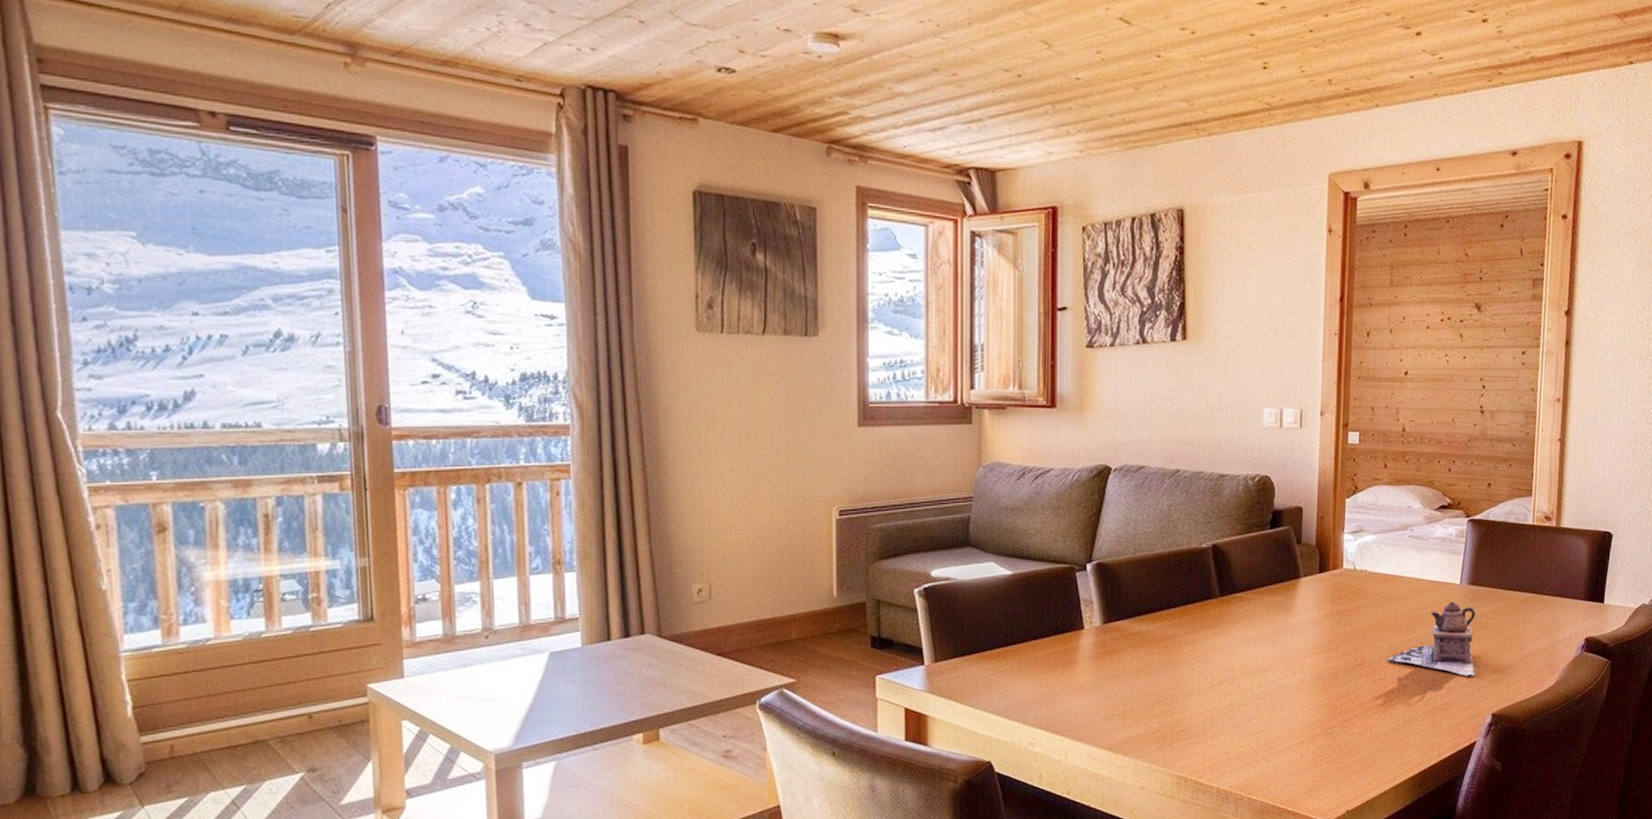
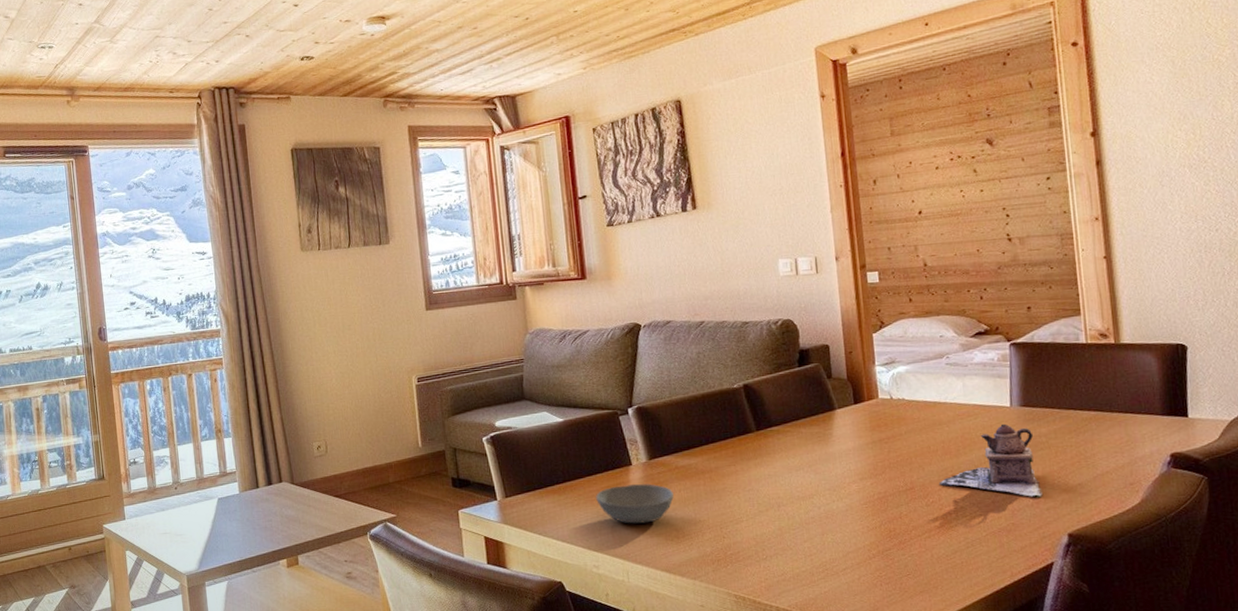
bowl: none [1040,651,1125,696] -> present [596,484,674,524]

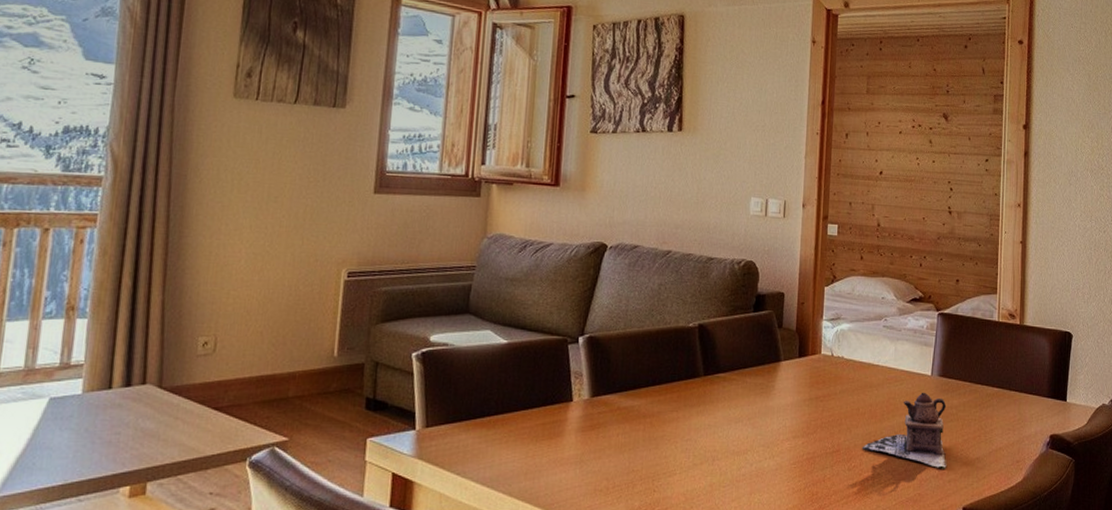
bowl: present [596,484,674,524] -> none [528,424,611,469]

